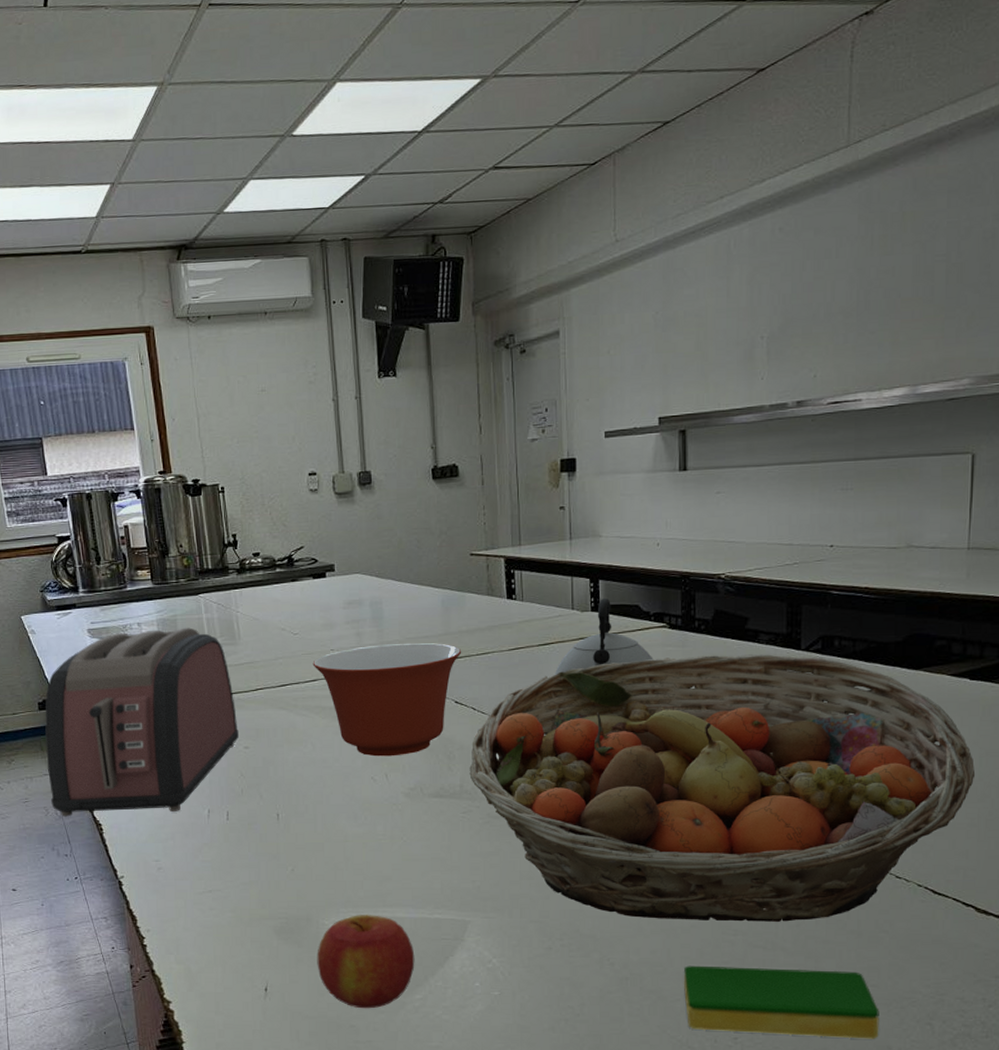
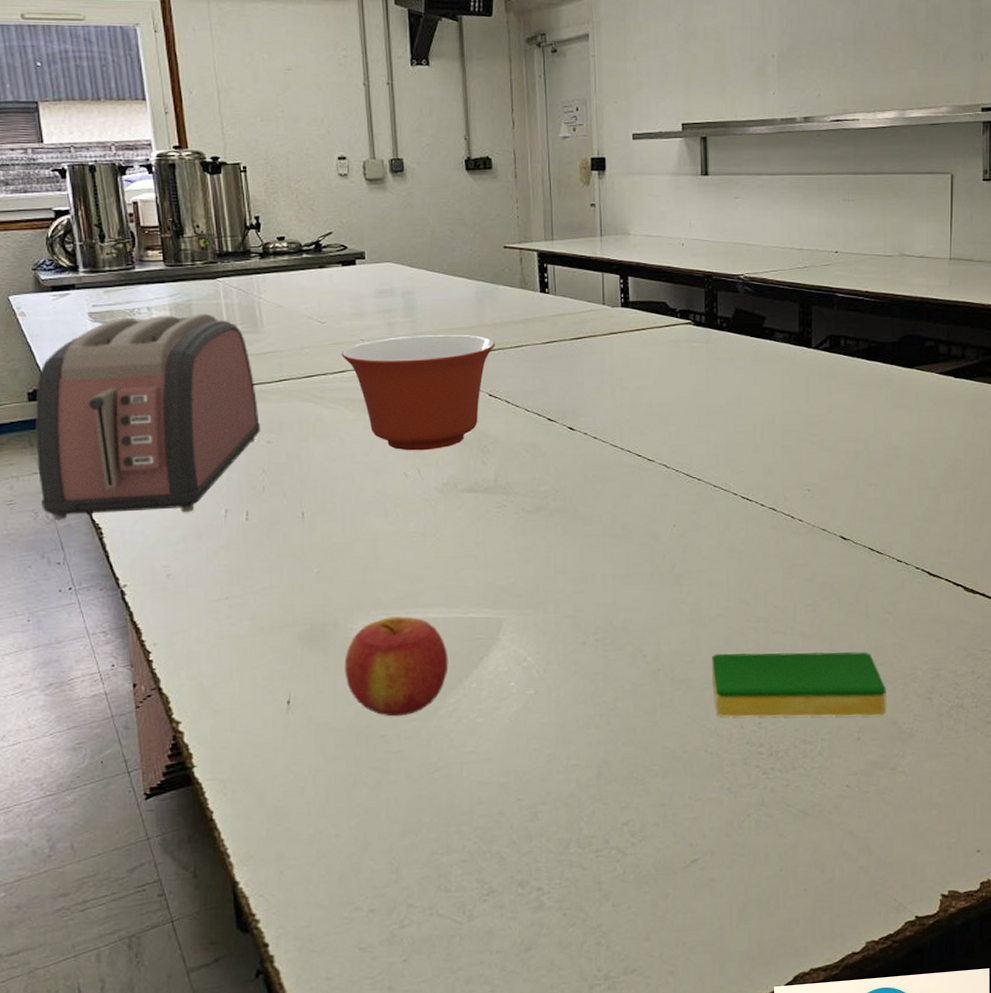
fruit basket: present [469,654,976,922] -> none [503,351,961,609]
kettle: present [554,599,653,675] -> none [586,295,680,369]

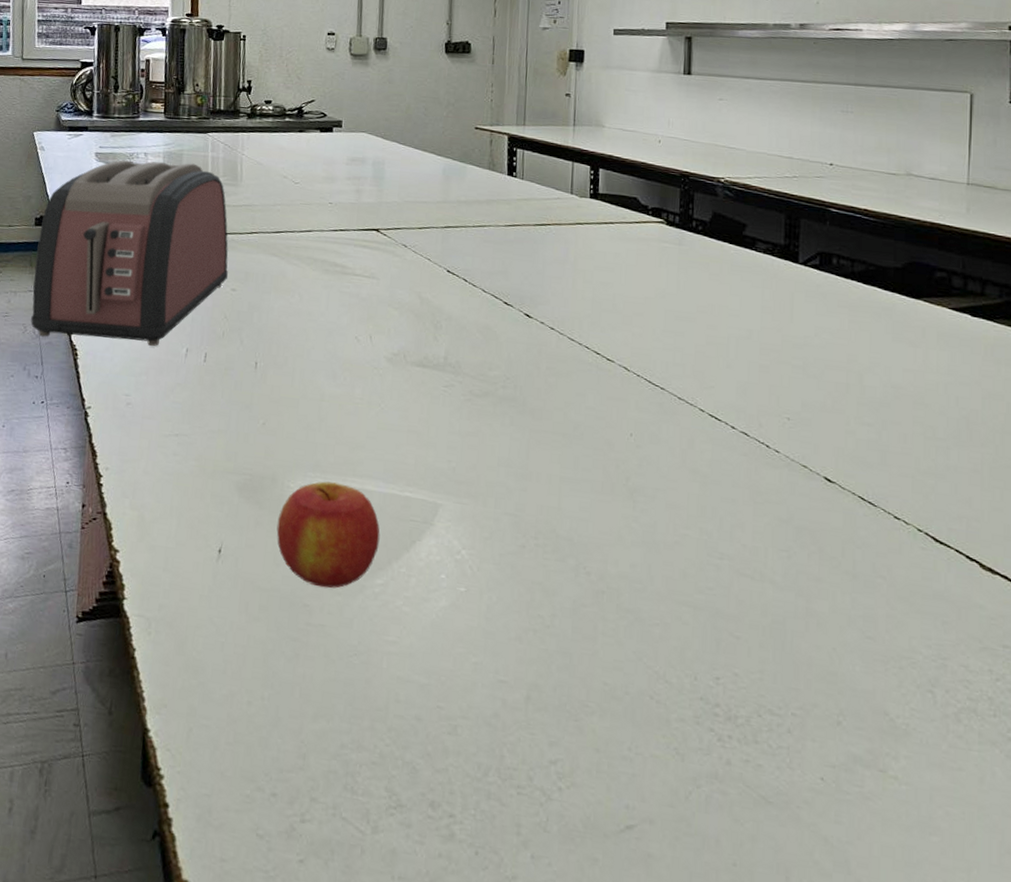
mixing bowl: present [341,334,496,451] -> none [309,204,459,318]
dish sponge: present [712,652,886,717] -> none [664,586,876,701]

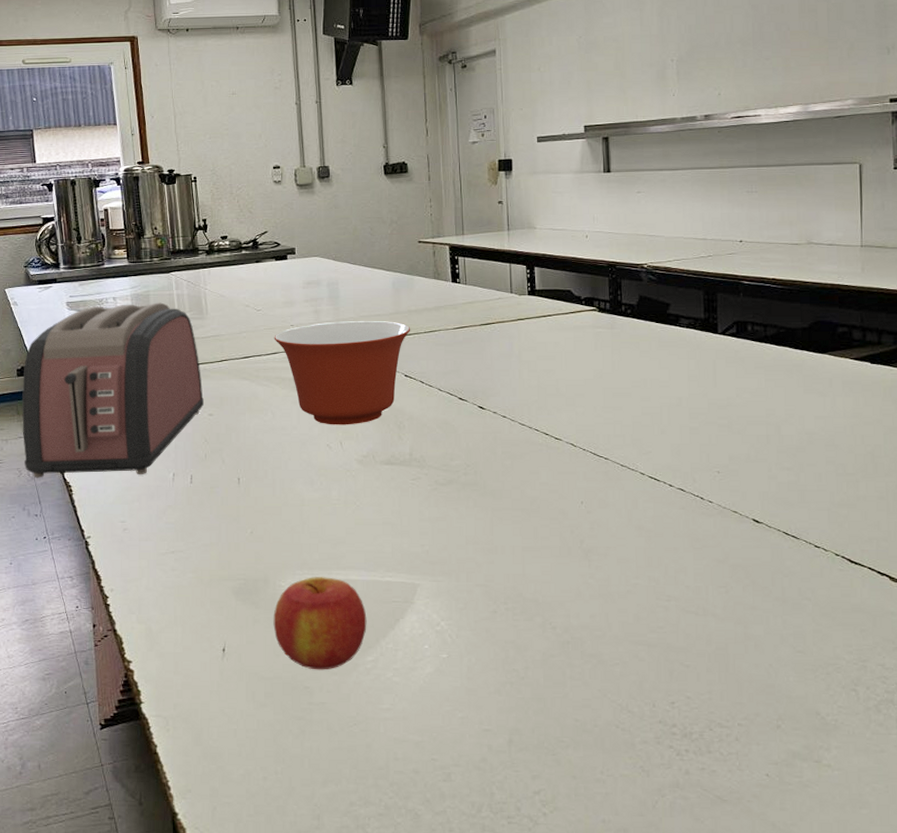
mixing bowl: none [309,204,459,318] -> present [274,320,411,425]

